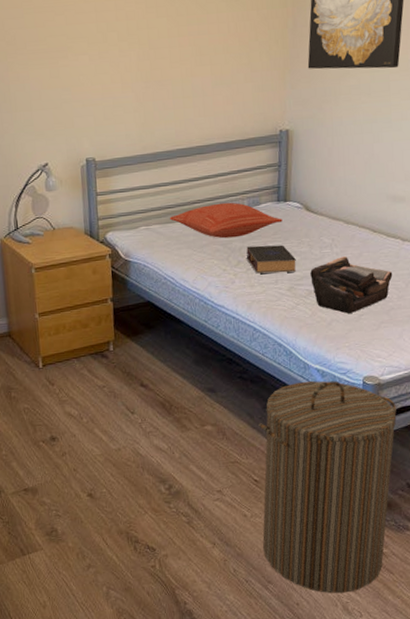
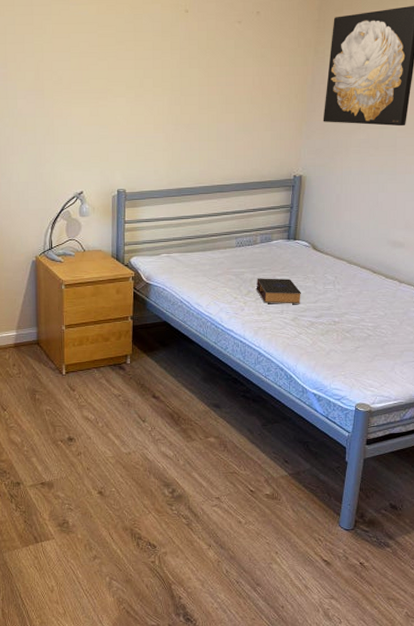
pillow: present [169,202,283,239] -> none [188,237,291,270]
laundry hamper: present [258,380,397,594] -> none [254,404,384,600]
tote bag: present [310,256,393,313] -> none [313,293,389,345]

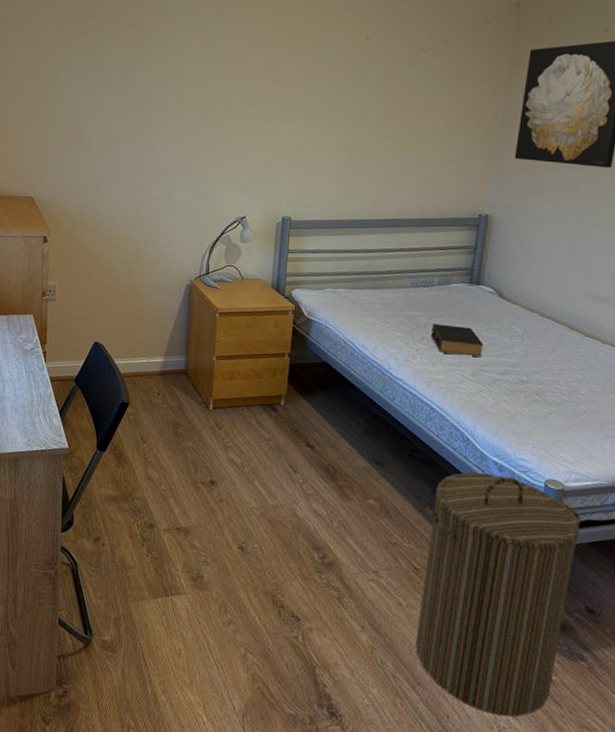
laundry hamper: none [254,404,384,600] -> present [416,472,580,717]

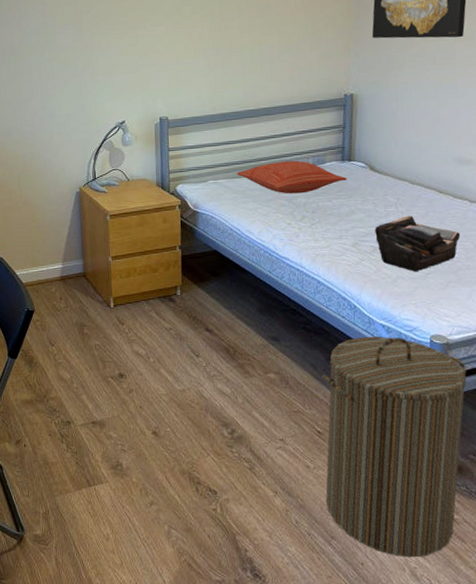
pillow: none [356,276,473,313] -> present [236,160,347,194]
book: present [430,324,483,358] -> none [310,202,361,230]
tote bag: none [497,349,588,409] -> present [375,215,461,271]

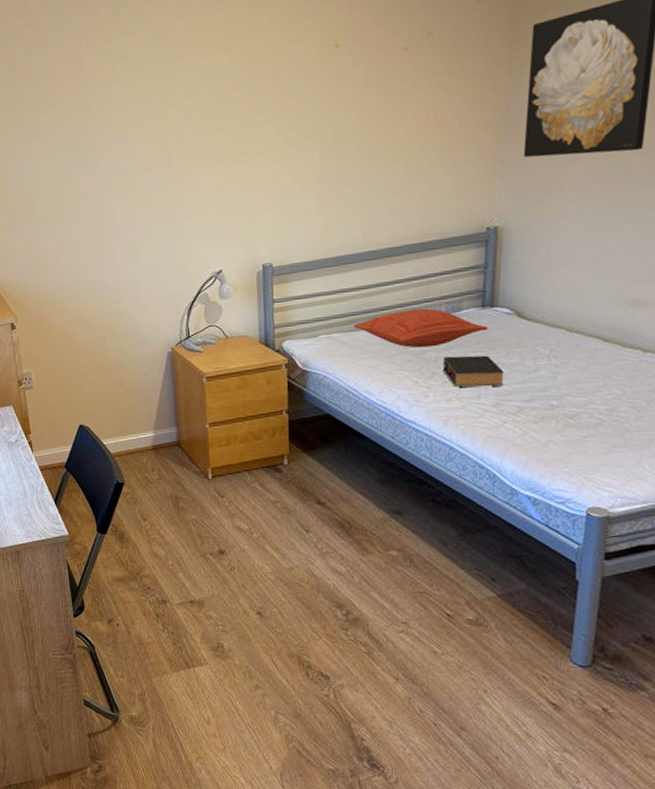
book: none [310,202,361,230] -> present [442,355,504,388]
laundry hamper: present [322,336,467,558] -> none [453,508,631,753]
tote bag: present [375,215,461,271] -> none [521,369,629,434]

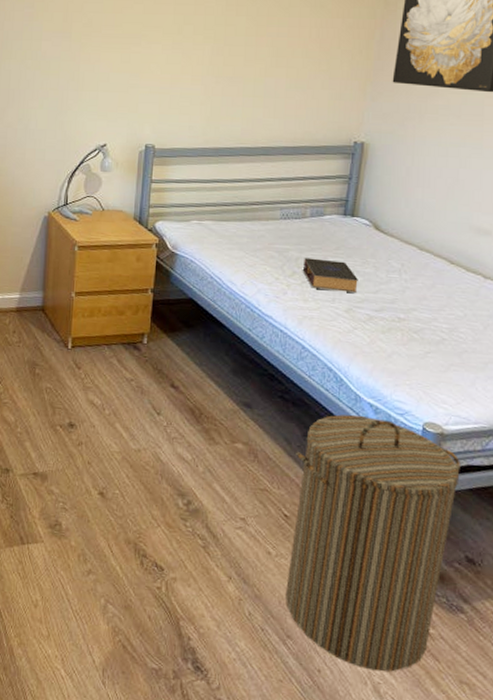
pillow: present [353,308,488,348] -> none [224,208,347,247]
laundry hamper: none [453,508,631,753] -> present [286,414,460,672]

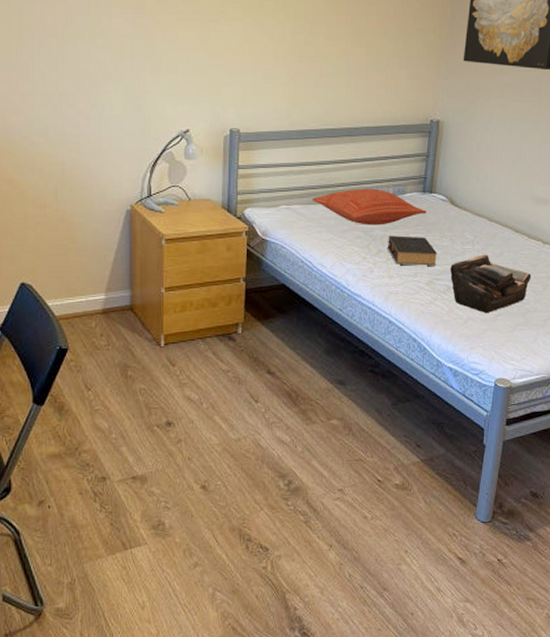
pillow: none [224,208,347,247] -> present [311,188,427,225]
laundry hamper: present [286,414,460,672] -> none [381,379,526,604]
tote bag: none [372,284,469,348] -> present [450,254,531,313]

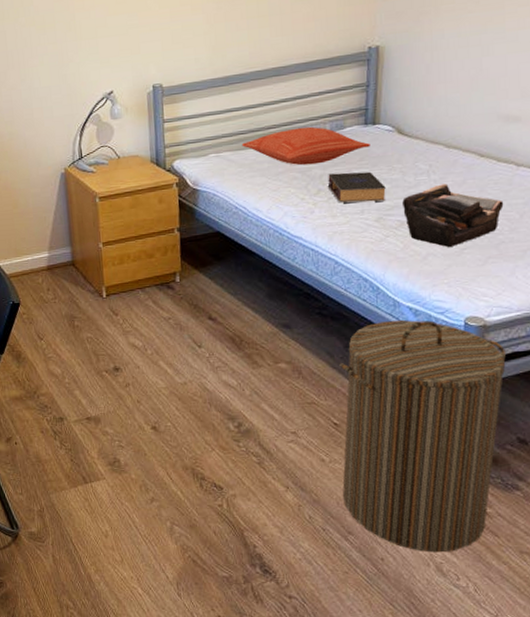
laundry hamper: none [381,379,526,604] -> present [339,319,506,553]

